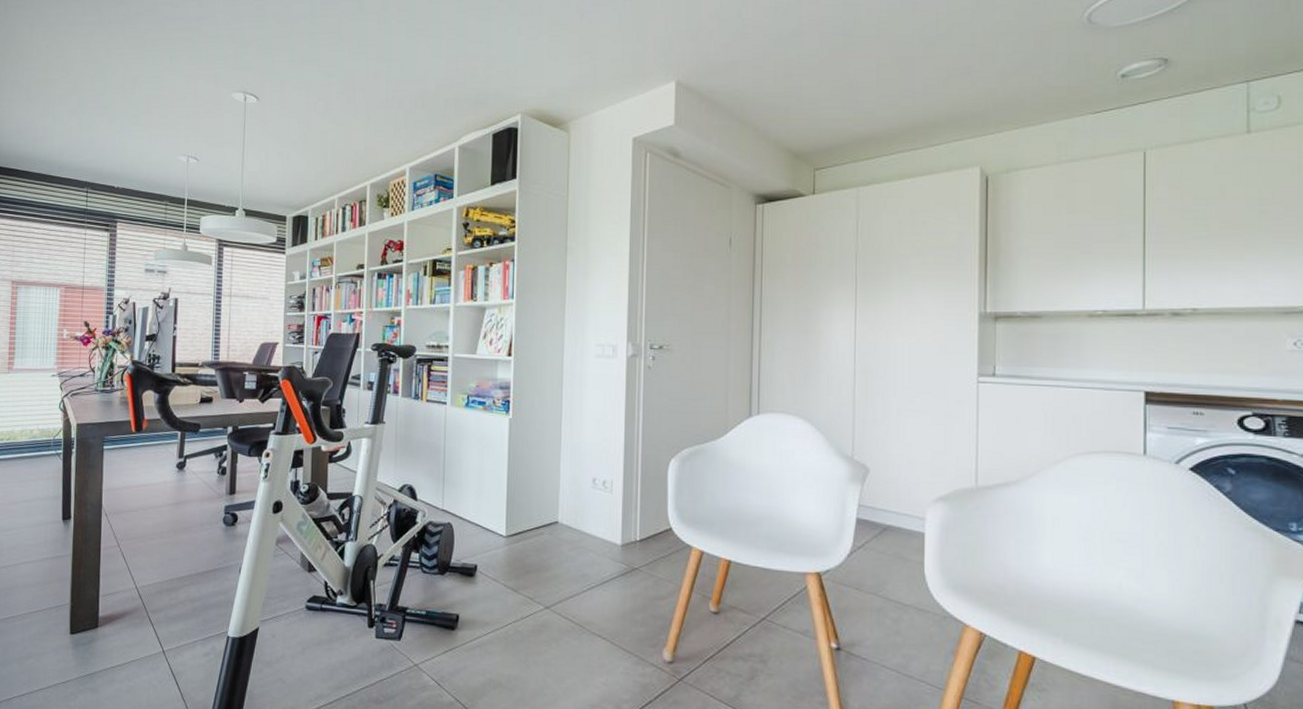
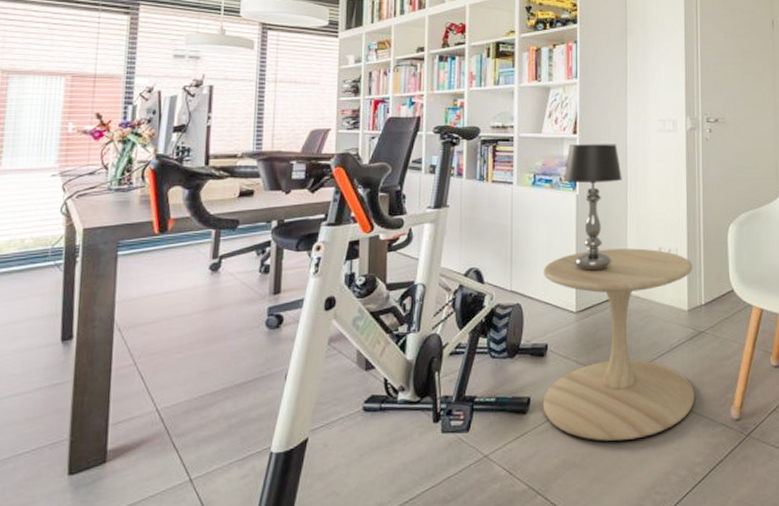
side table: none [470,475,629,668] -> present [542,248,695,441]
table lamp: none [497,367,557,496] -> present [563,144,622,271]

